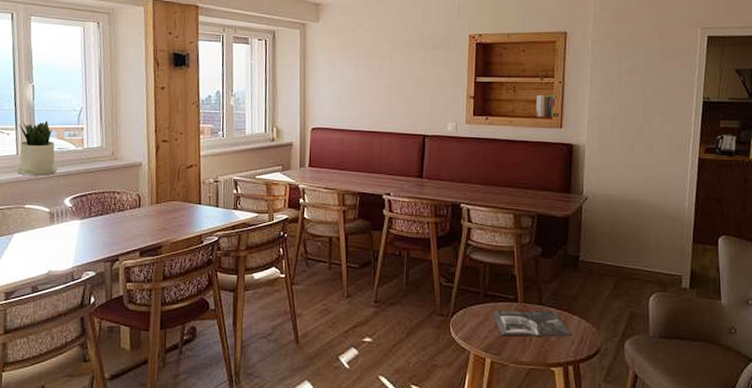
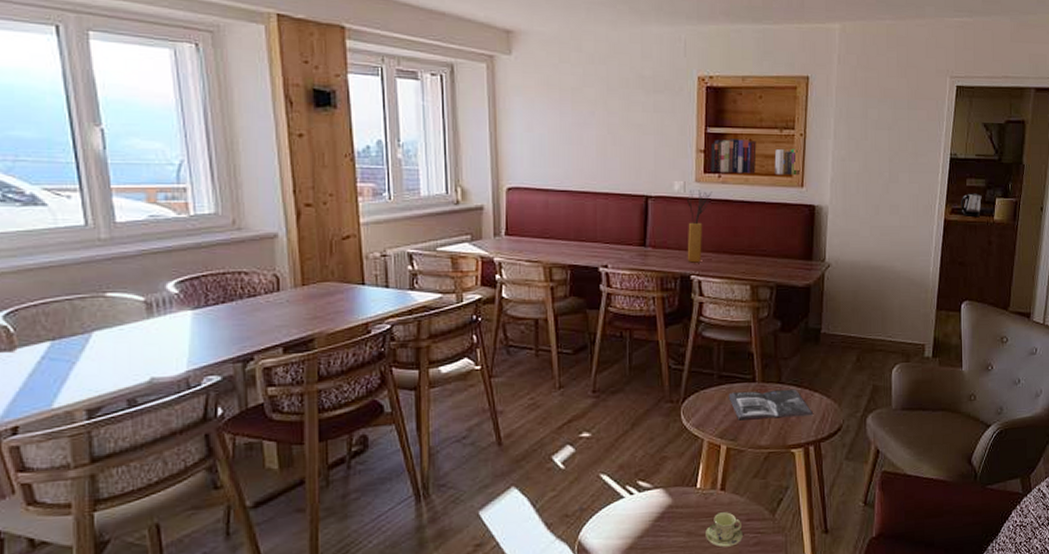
planter: present [16,120,58,176] -> none [83,177,153,253]
vase: none [457,130,480,193] -> present [686,190,712,263]
books: none [479,86,520,116] -> present [710,139,757,174]

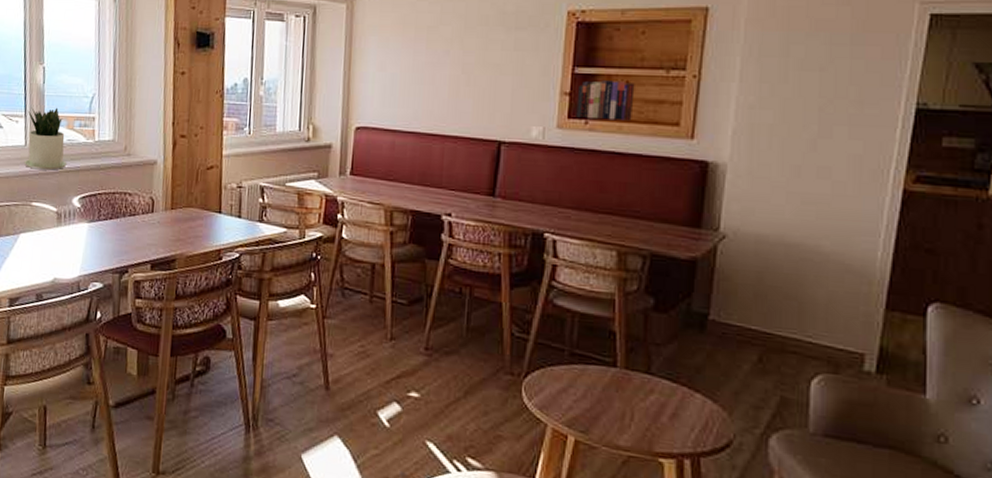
planter: none [83,177,153,253] -> present [24,107,67,170]
vase: present [686,190,712,263] -> none [541,137,576,220]
magazine: present [728,388,813,421] -> none [581,374,691,422]
books: present [774,148,800,176] -> none [656,92,690,125]
kettle: present [961,193,982,216] -> none [932,156,968,189]

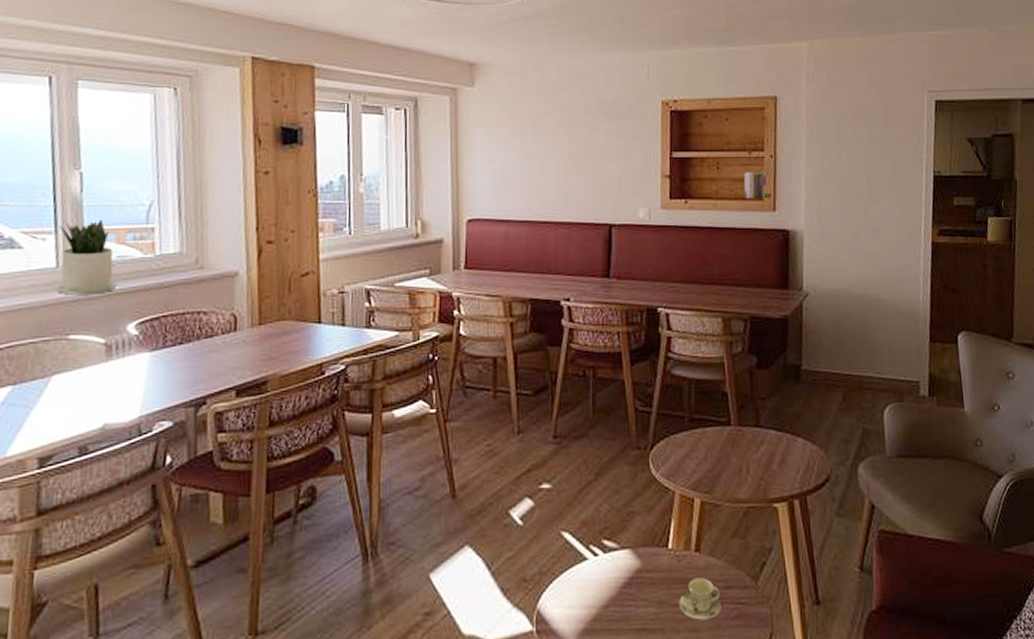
books: present [576,80,635,121] -> none [676,163,725,199]
books: none [656,92,690,125] -> present [743,171,771,199]

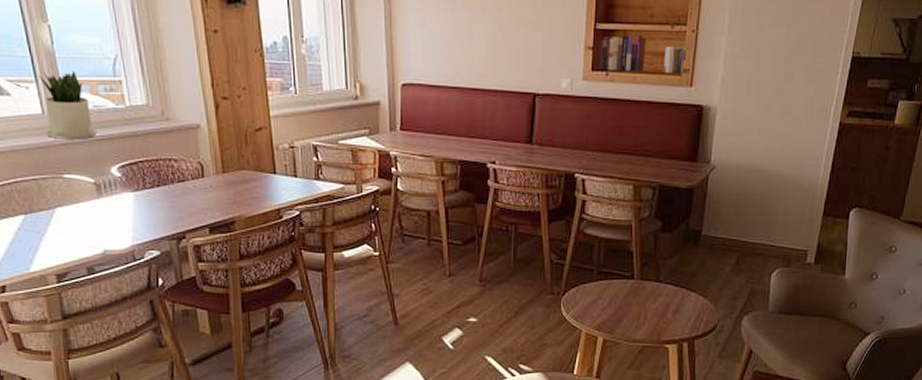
books: none [676,163,725,199] -> present [598,35,646,72]

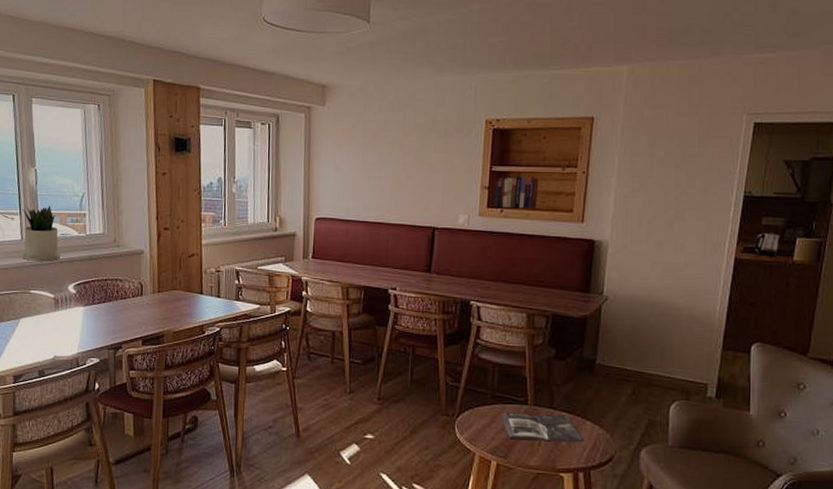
magazine: none [607,287,688,315] -> present [500,412,584,443]
books: present [663,45,689,74] -> none [555,185,580,211]
kettle: none [859,95,883,120] -> present [754,232,780,256]

